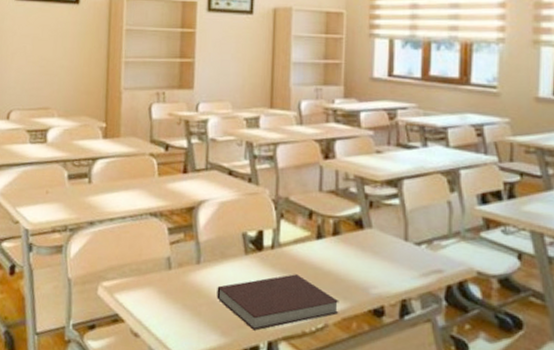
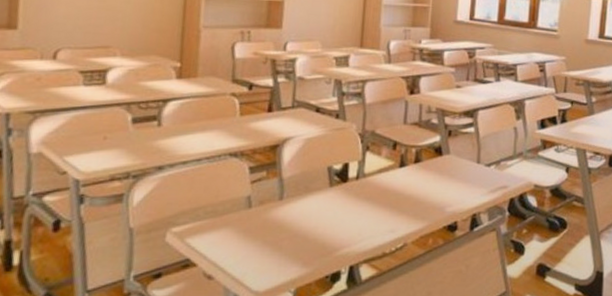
notebook: present [217,274,339,331] -> none [299,201,418,257]

